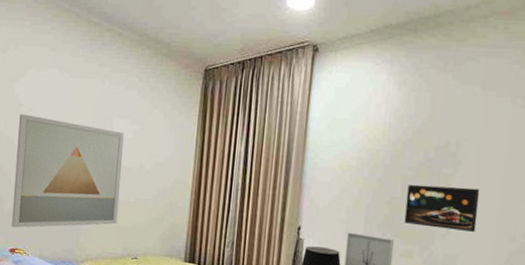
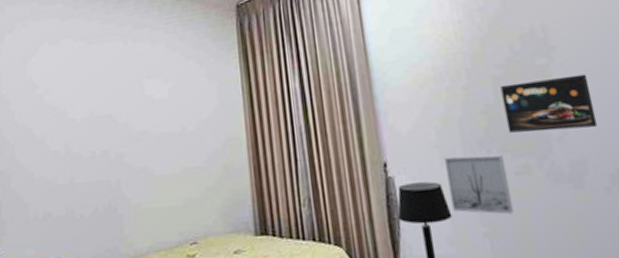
wall art: present [12,114,124,228] -> none [35,93,166,235]

